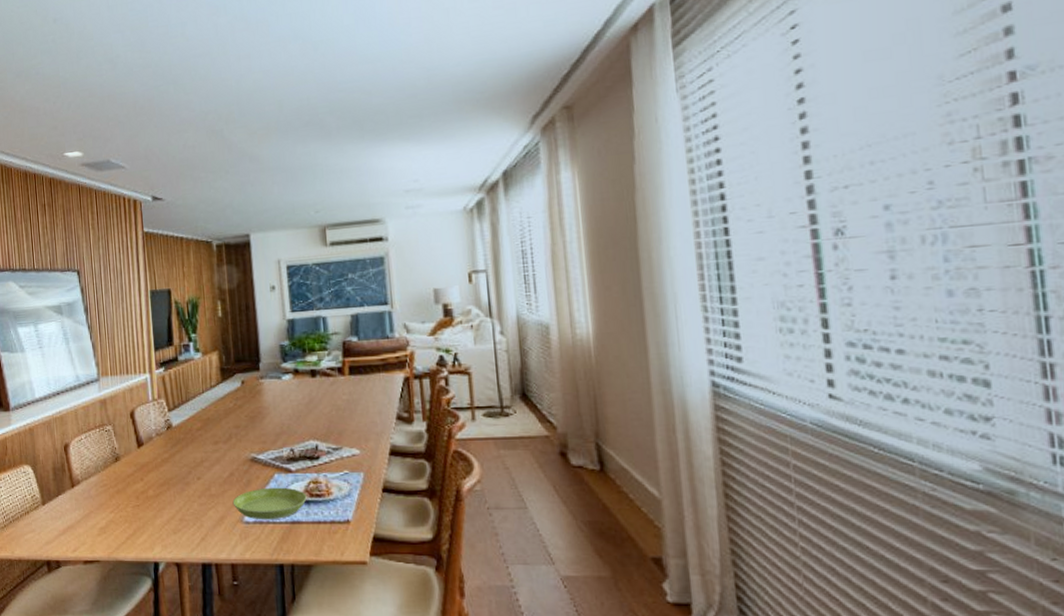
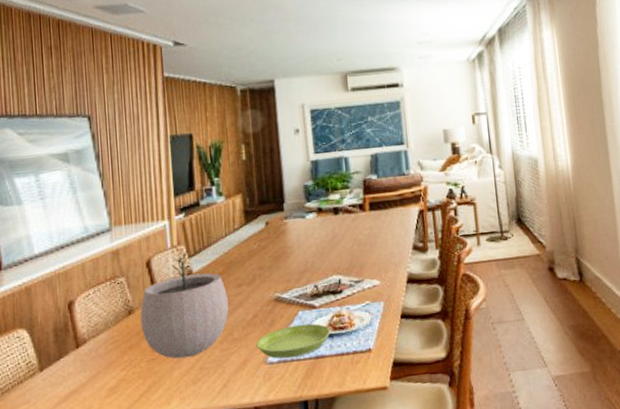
plant pot: none [125,404,206,508] -> present [140,250,229,359]

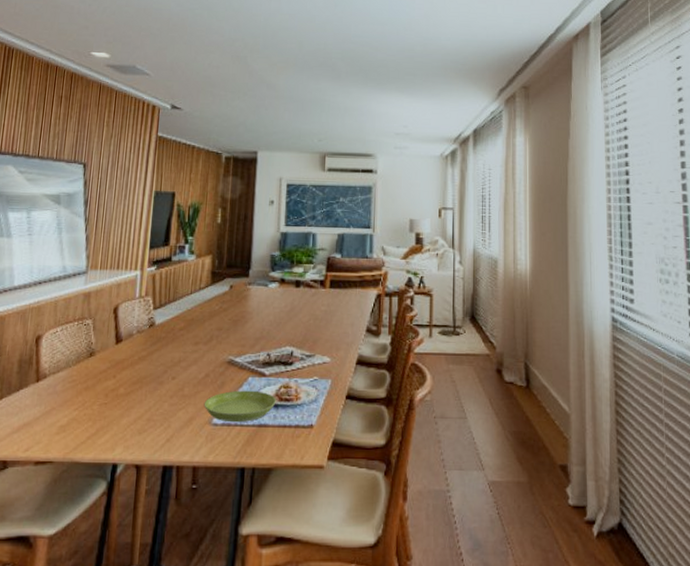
plant pot: present [140,250,229,359] -> none [99,302,184,407]

